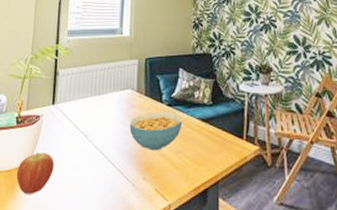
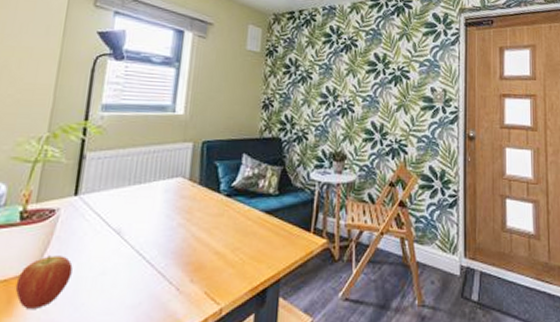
cereal bowl: present [129,111,183,151] -> none [176,203,243,248]

